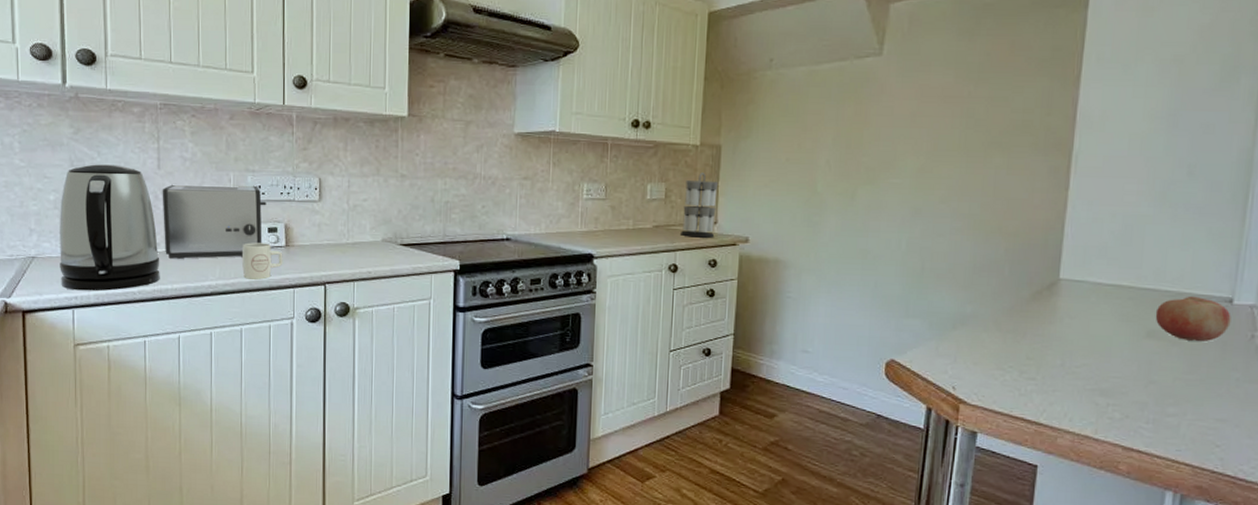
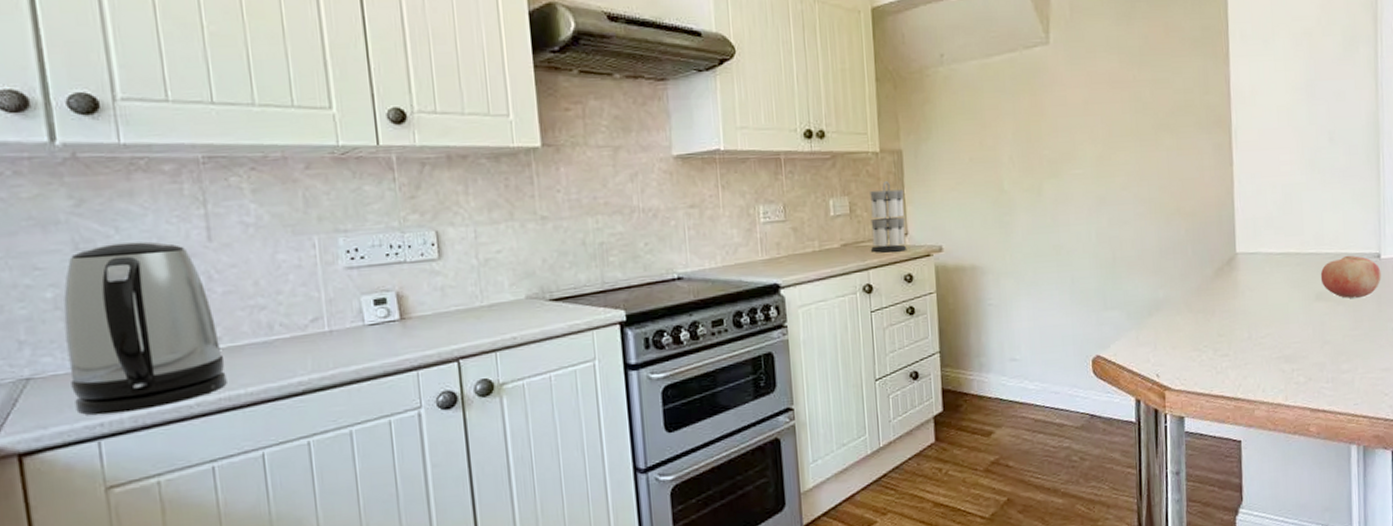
toaster: present [162,184,267,260] -> none [217,248,369,355]
mug: present [241,242,283,281] -> none [339,318,399,368]

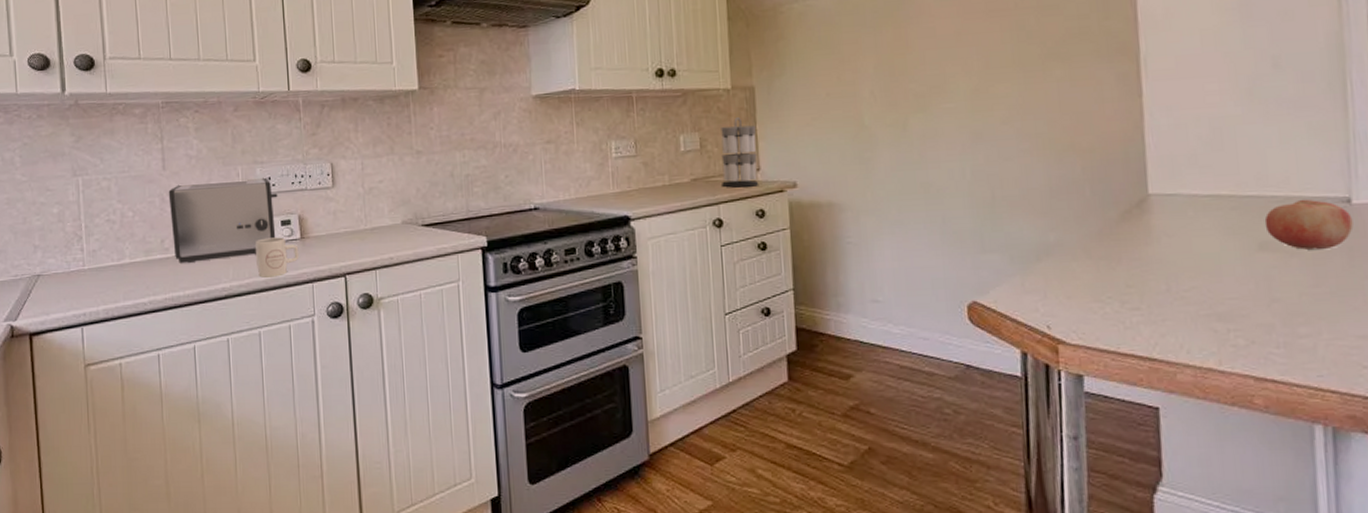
kettle: present [63,241,227,416] -> none [64,170,171,307]
toaster: none [217,248,369,355] -> present [168,177,278,264]
mug: none [339,318,399,368] -> present [254,237,299,279]

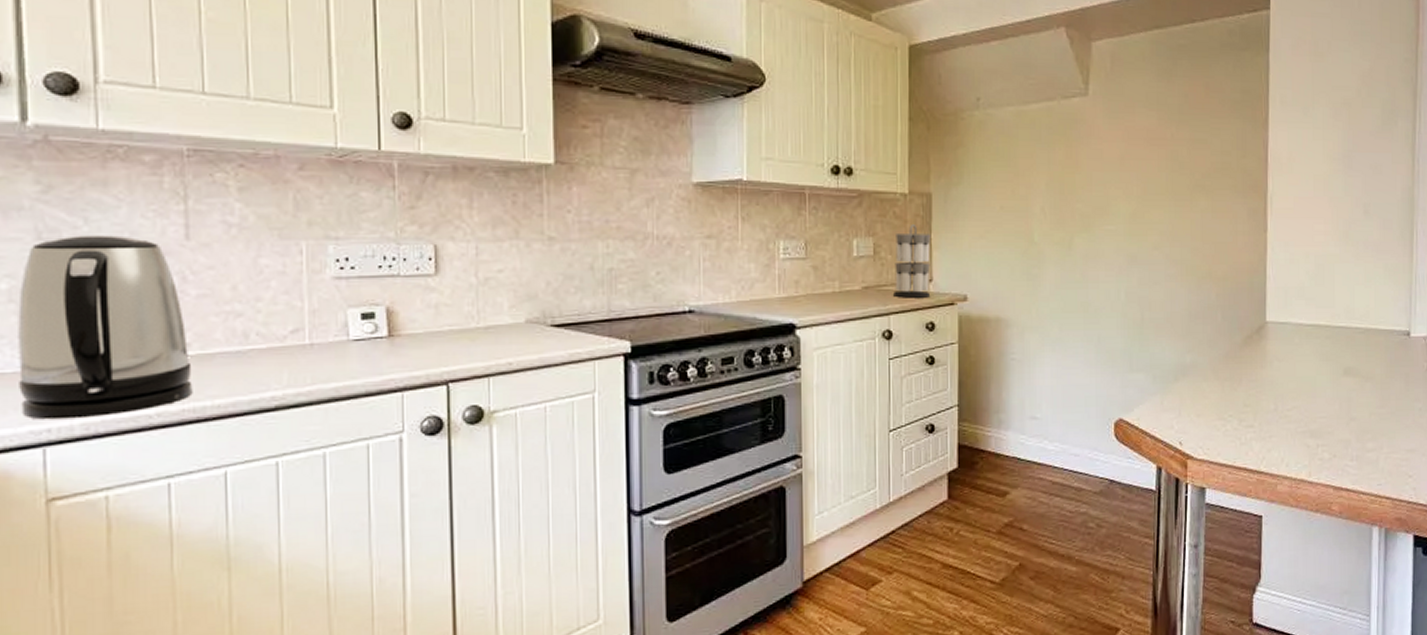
kettle: none [64,170,171,307] -> present [18,235,193,420]
toaster: present [168,177,278,264] -> none [193,257,358,365]
mug: present [254,237,299,279] -> none [321,334,385,386]
fruit: present [1264,199,1354,250] -> none [1349,331,1410,376]

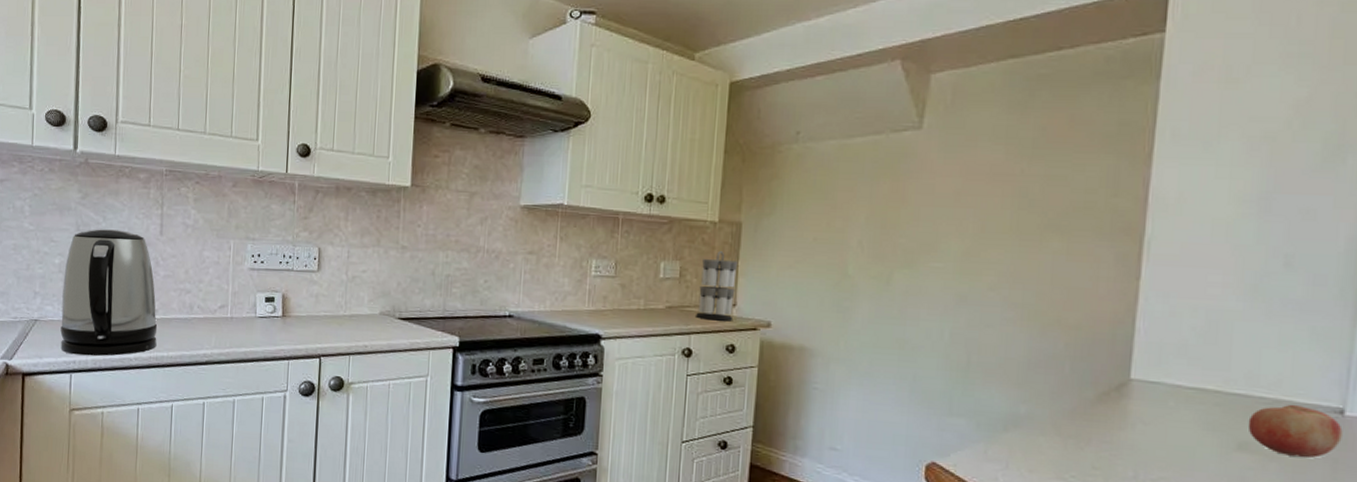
fruit: none [1349,331,1410,376] -> present [1247,404,1343,459]

